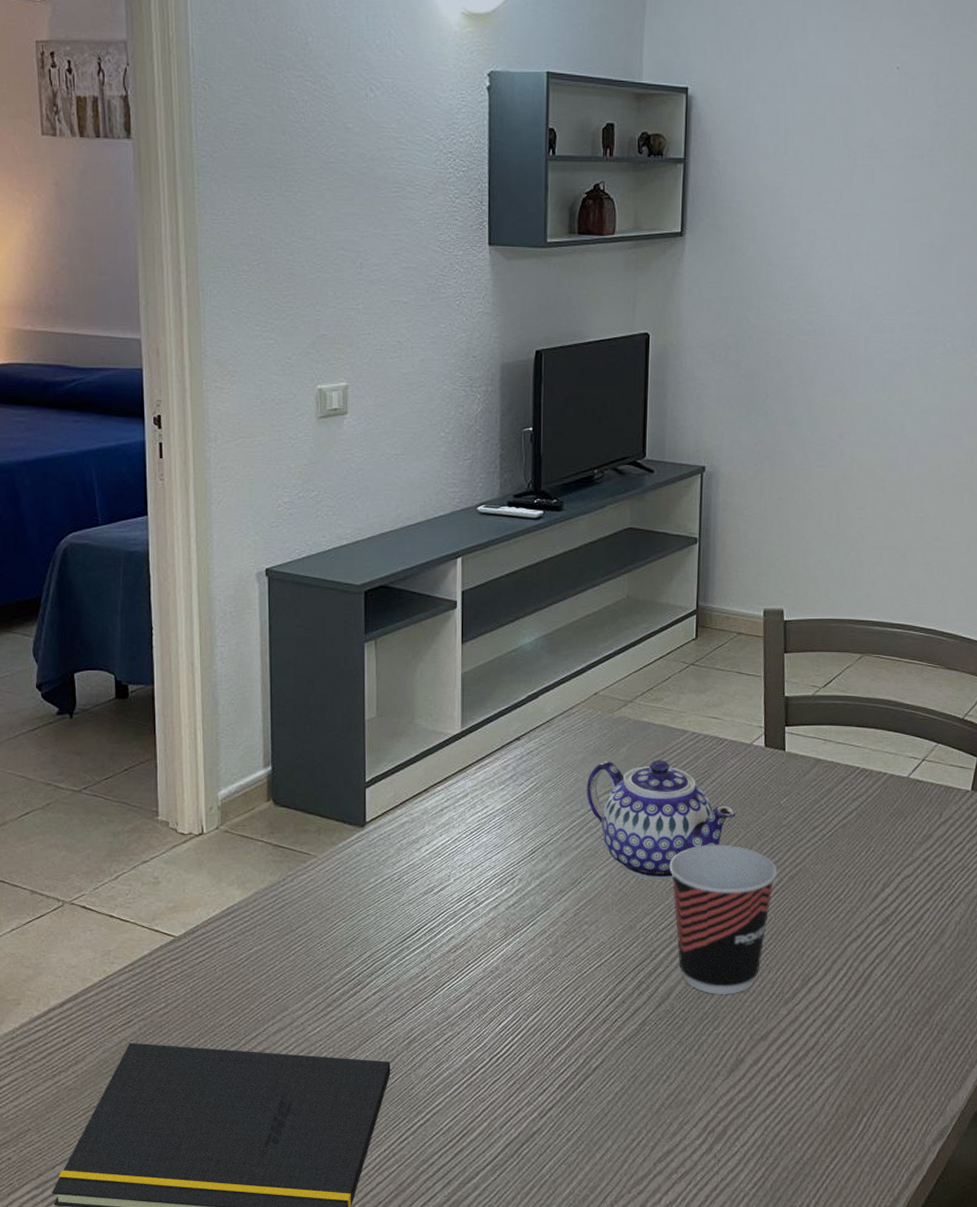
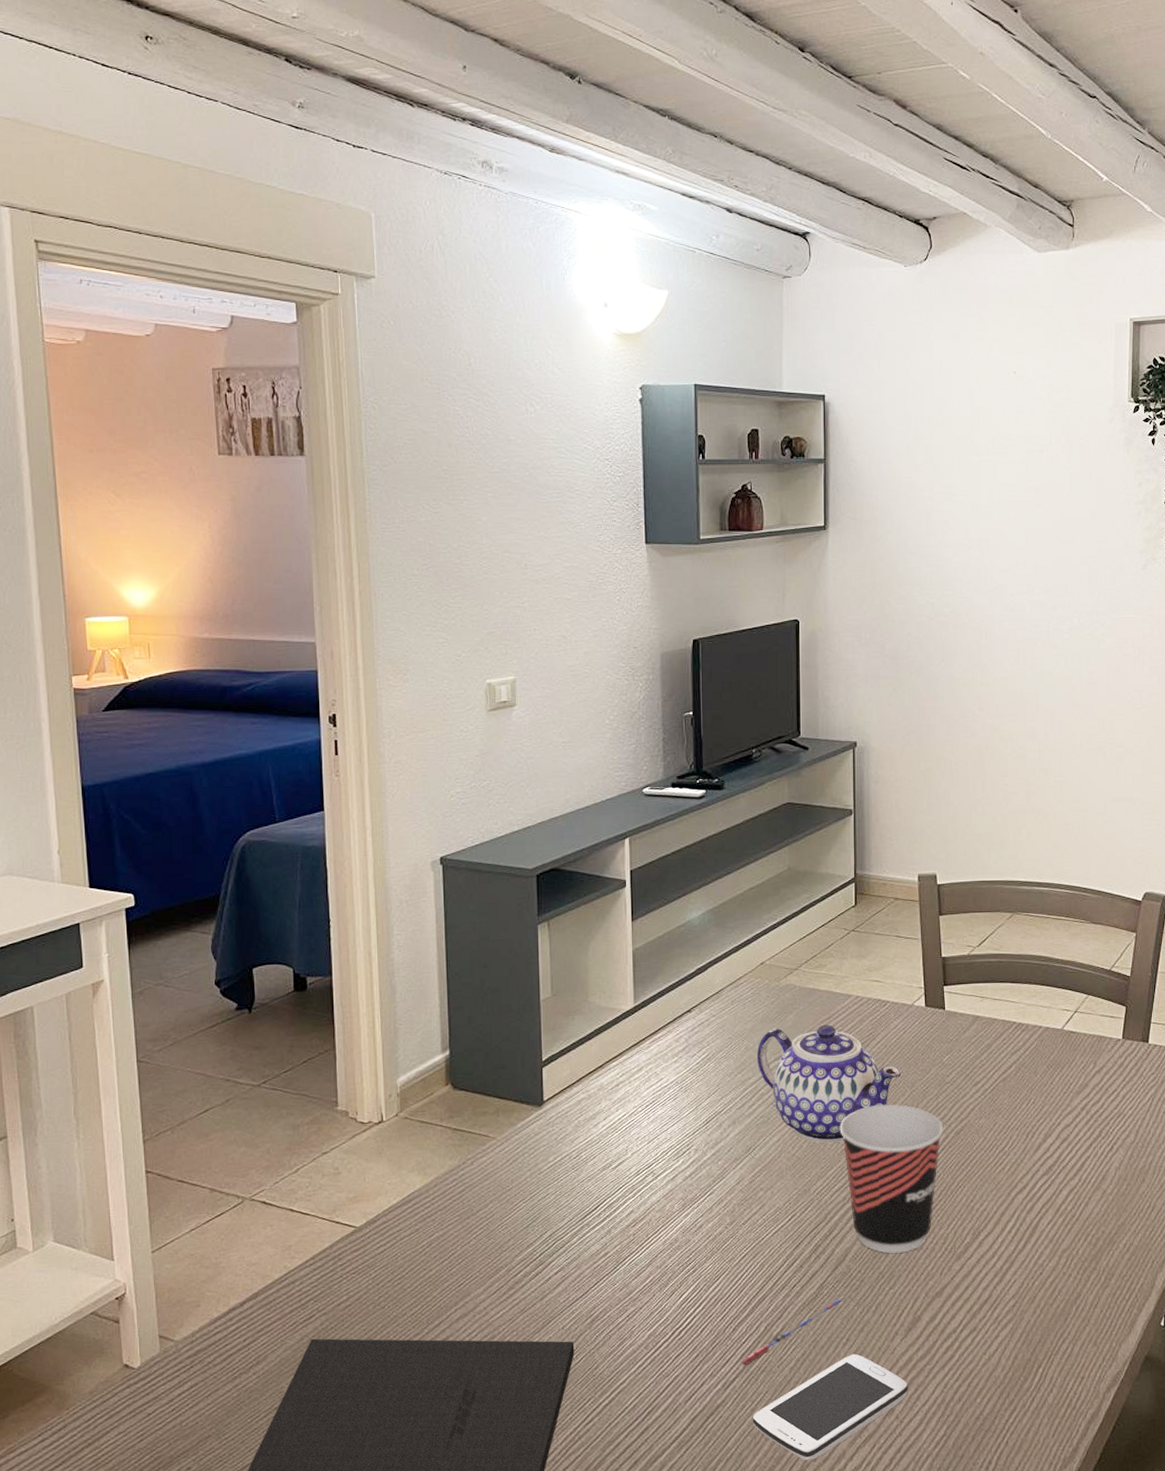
pen: none [559,1033,668,1096] -> present [741,1296,846,1366]
smartphone: none [568,1091,728,1192] -> present [752,1354,909,1461]

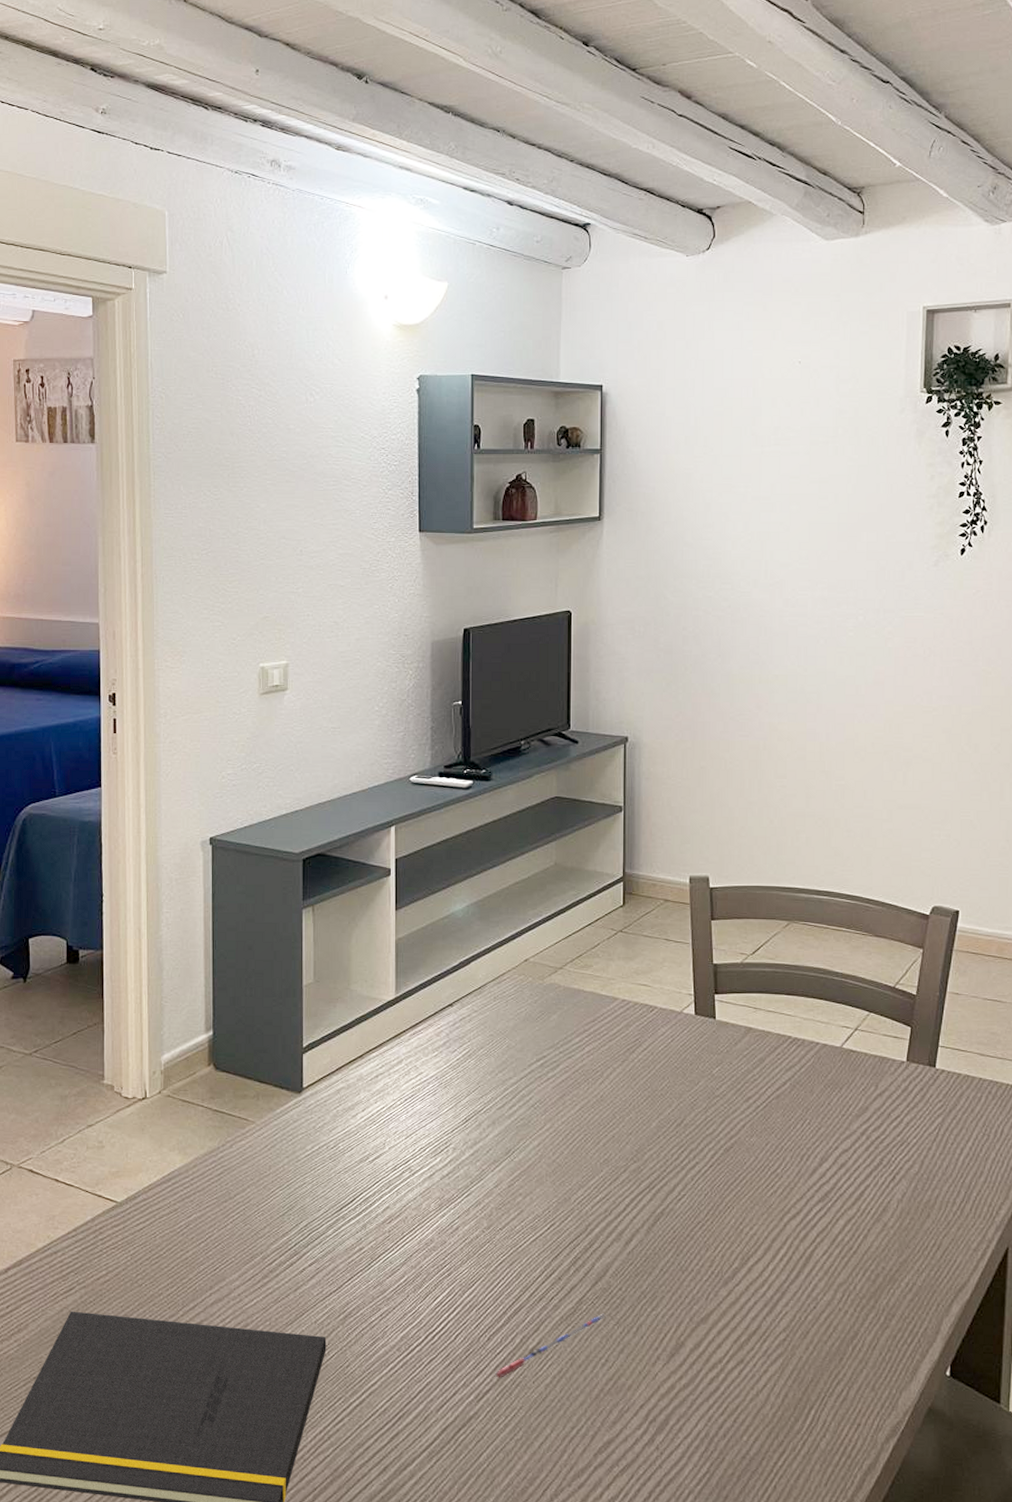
smartphone: present [752,1354,909,1461] -> none [505,1376,670,1485]
teapot: present [756,1024,902,1144] -> none [518,1027,669,1152]
cup: present [840,1105,944,1253] -> none [603,1115,712,1273]

